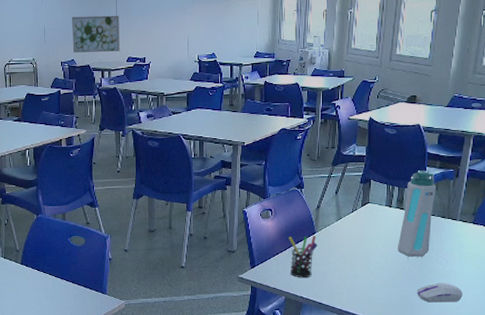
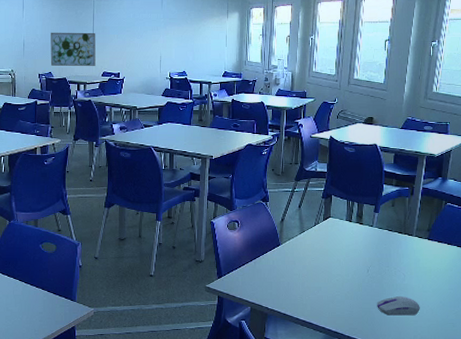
pen holder: present [289,236,318,278] -> none [254,247,282,289]
water bottle: present [397,170,436,257] -> none [357,187,393,271]

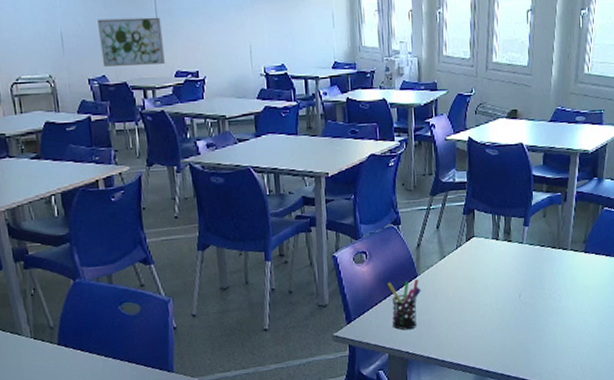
pen holder: none [254,247,282,289] -> present [388,279,421,330]
computer mouse: present [377,296,420,316] -> none [531,321,579,345]

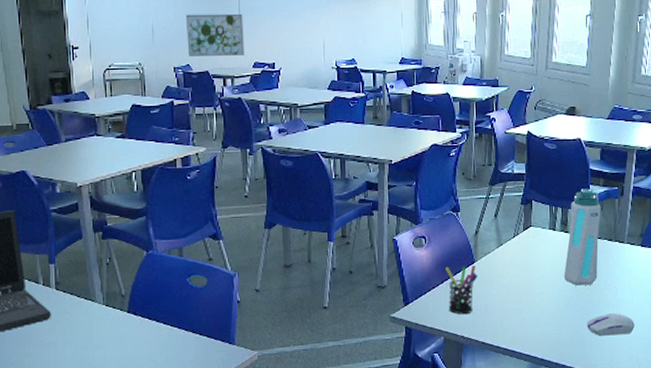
water bottle: none [507,195,545,295] -> present [563,188,601,286]
computer mouse: none [531,321,579,345] -> present [587,313,635,336]

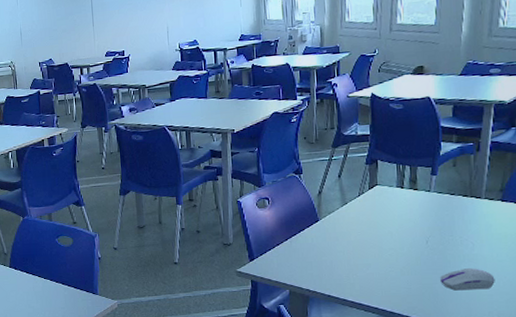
wall art: present [186,13,244,56] -> none [47,10,98,52]
pen holder: present [445,265,478,315] -> none [289,224,322,270]
water bottle: present [563,188,601,286] -> none [413,146,455,241]

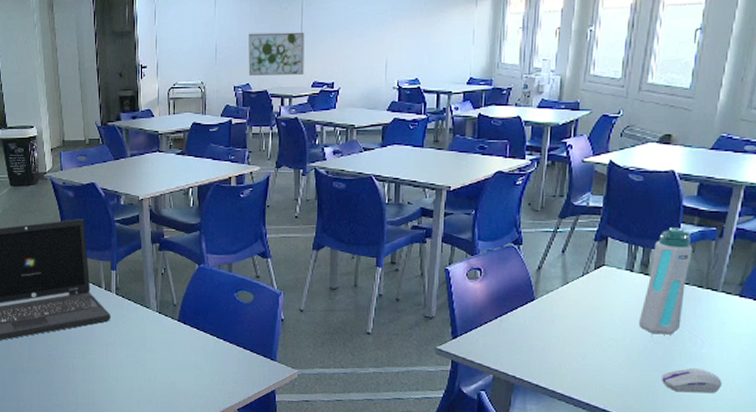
wall art: none [47,10,98,52] -> present [248,32,305,75]
water bottle: none [413,146,455,241] -> present [638,227,693,335]

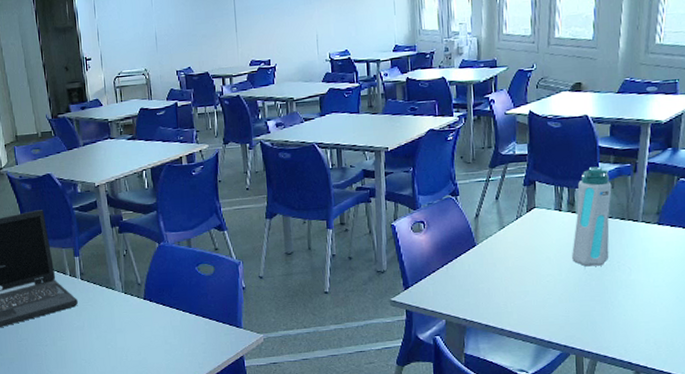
wall art: present [248,32,305,75] -> none [186,15,241,59]
computer mouse: present [662,368,722,394] -> none [598,294,652,318]

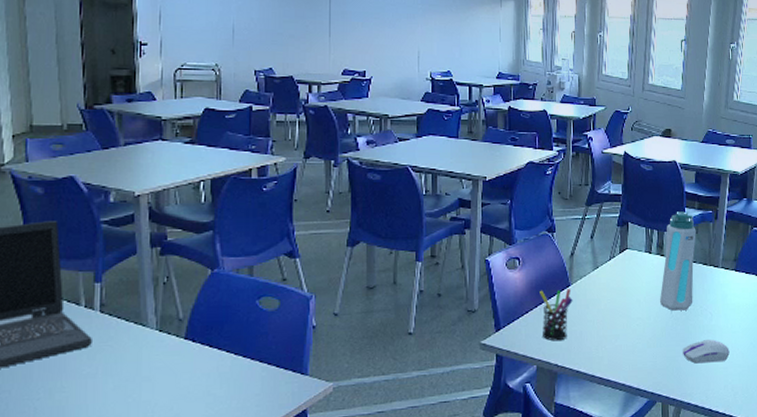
pen holder: none [445,249,479,298] -> present [540,289,573,341]
computer mouse: none [598,294,652,318] -> present [683,339,730,364]

